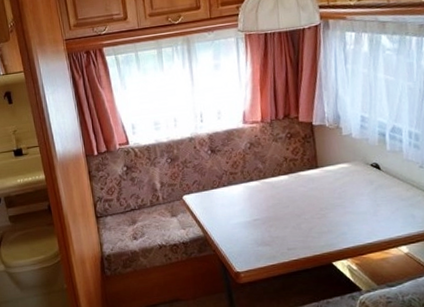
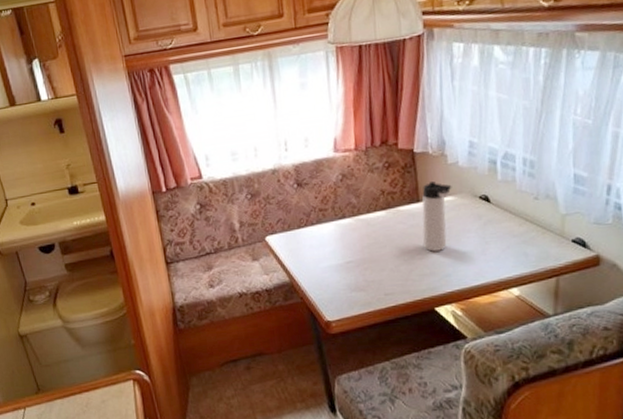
thermos bottle: none [320,150,347,212] -> present [422,181,452,252]

